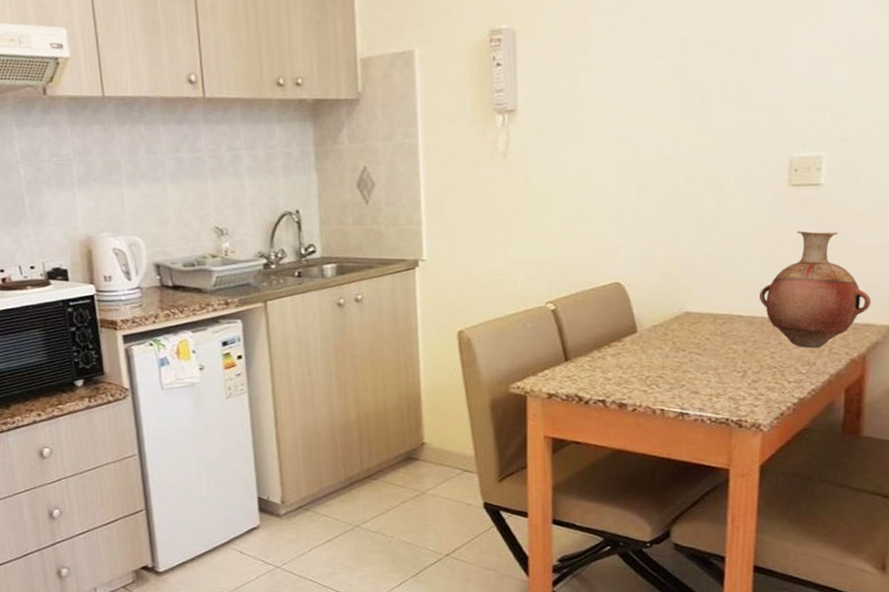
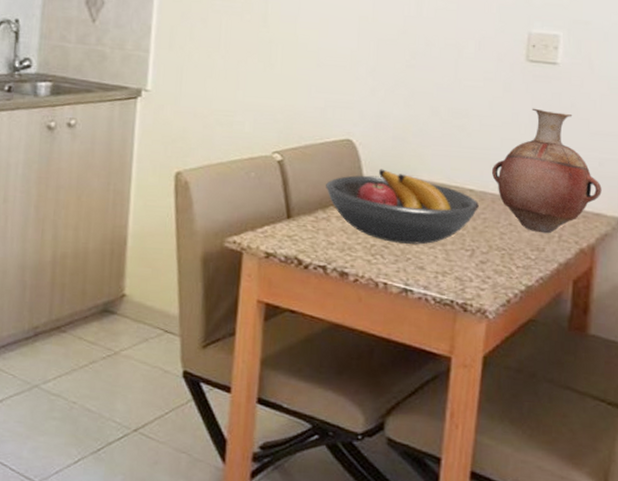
fruit bowl: none [599,306,748,372] -> present [326,168,479,245]

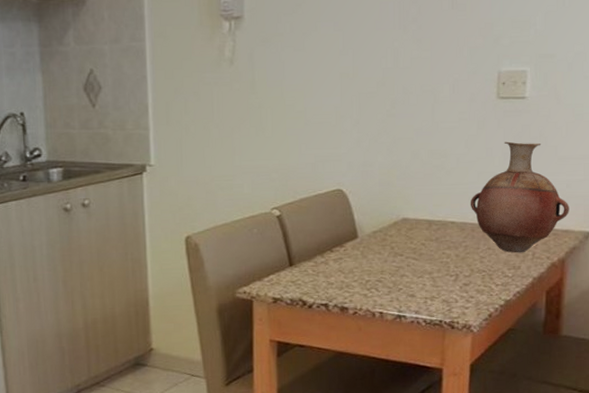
fruit bowl: present [326,168,479,245] -> none [322,212,460,277]

